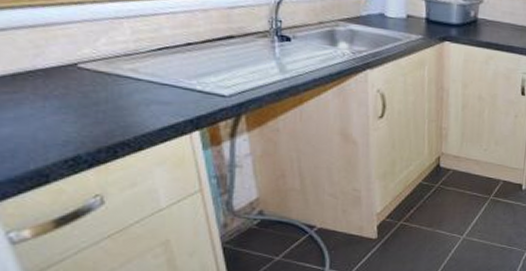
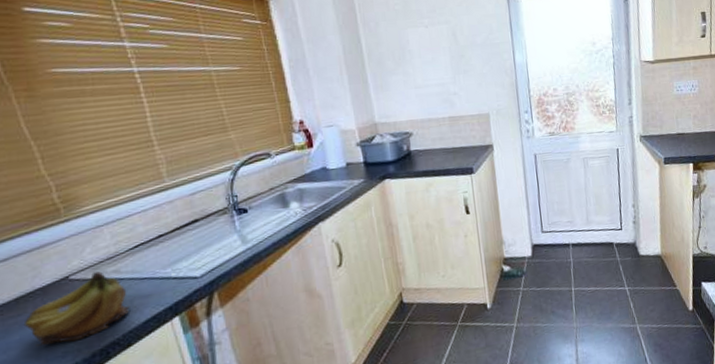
fruit: none [19,66,146,133] -> present [23,271,130,346]

